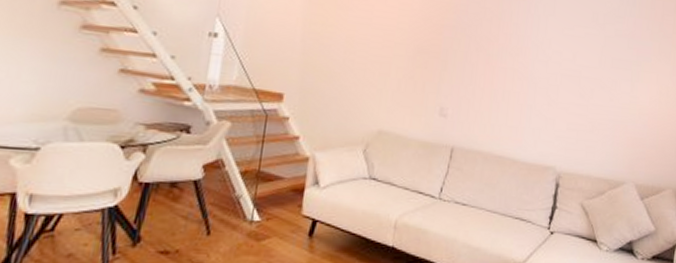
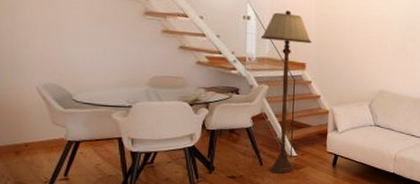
floor lamp: none [219,26,295,247] -> present [261,10,312,173]

